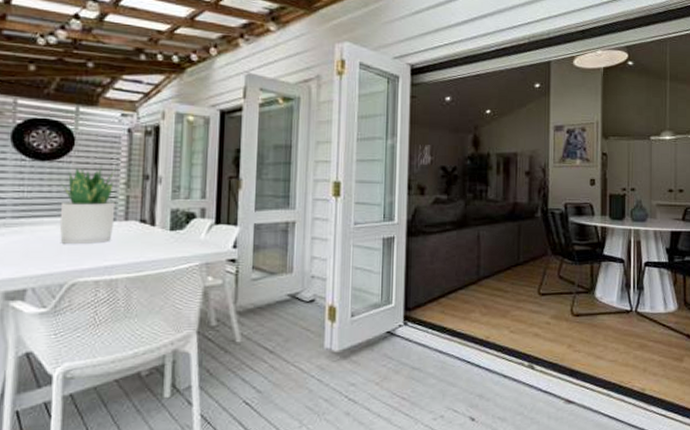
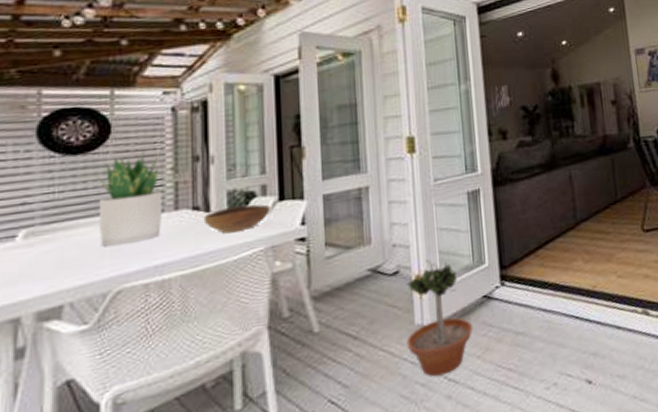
bowl: none [149,224,207,247] -> present [203,204,270,234]
potted tree: none [315,287,375,395] -> present [406,250,474,377]

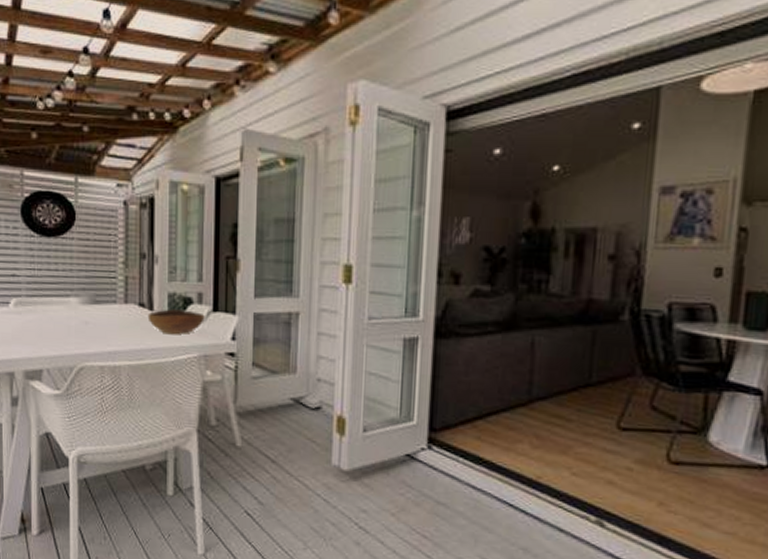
planter: present [98,151,163,247] -> none [66,242,116,328]
potted tree: present [406,250,474,377] -> none [321,395,391,521]

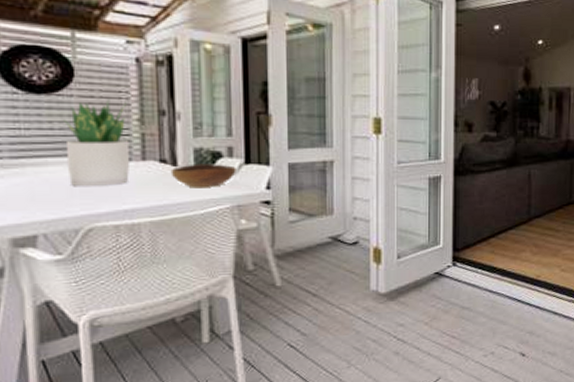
planter: none [66,242,116,328] -> present [64,99,131,187]

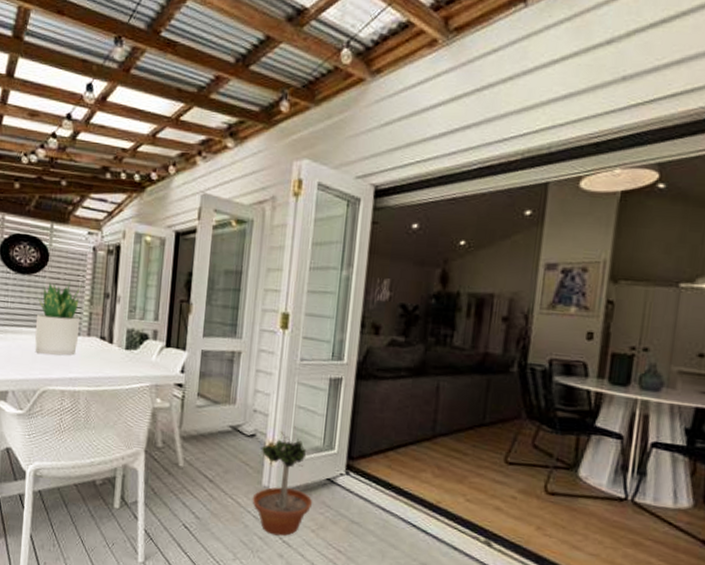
bowl: present [170,164,236,188] -> none [107,343,158,366]
potted tree: none [361,228,424,335] -> present [252,426,313,536]

